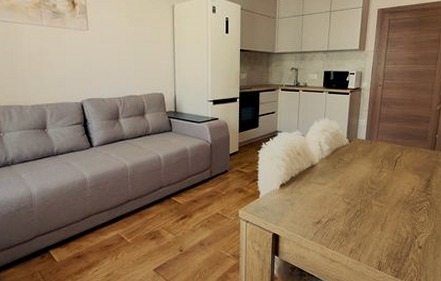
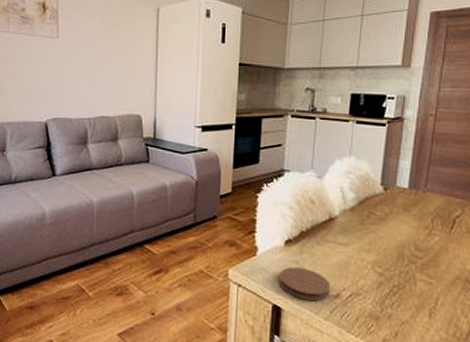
coaster: none [276,204,314,228] -> present [278,266,331,302]

